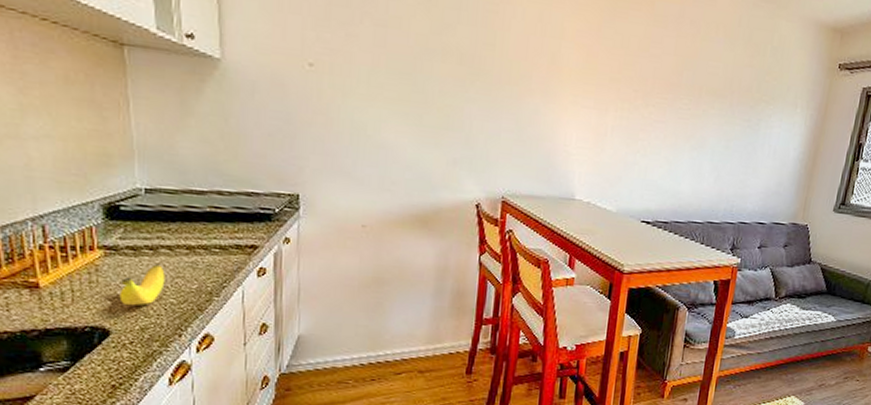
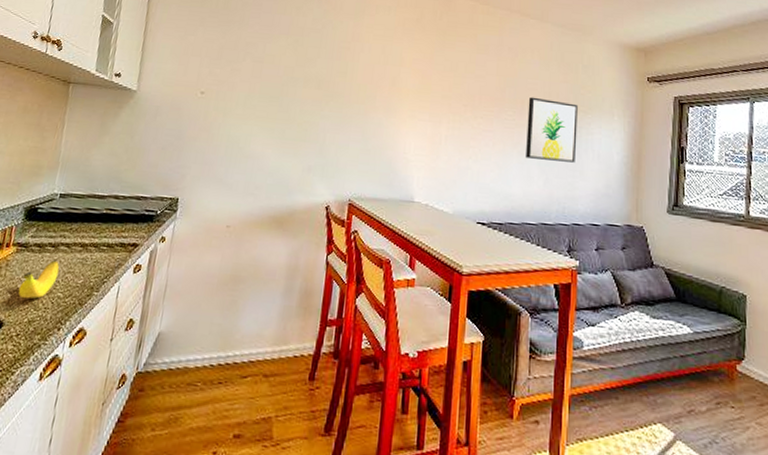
wall art: none [698,83,760,159] -> present [526,97,578,163]

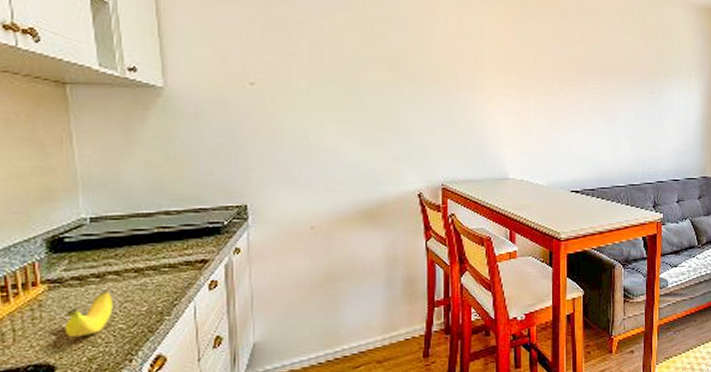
wall art: present [526,97,578,163] -> none [613,64,659,125]

